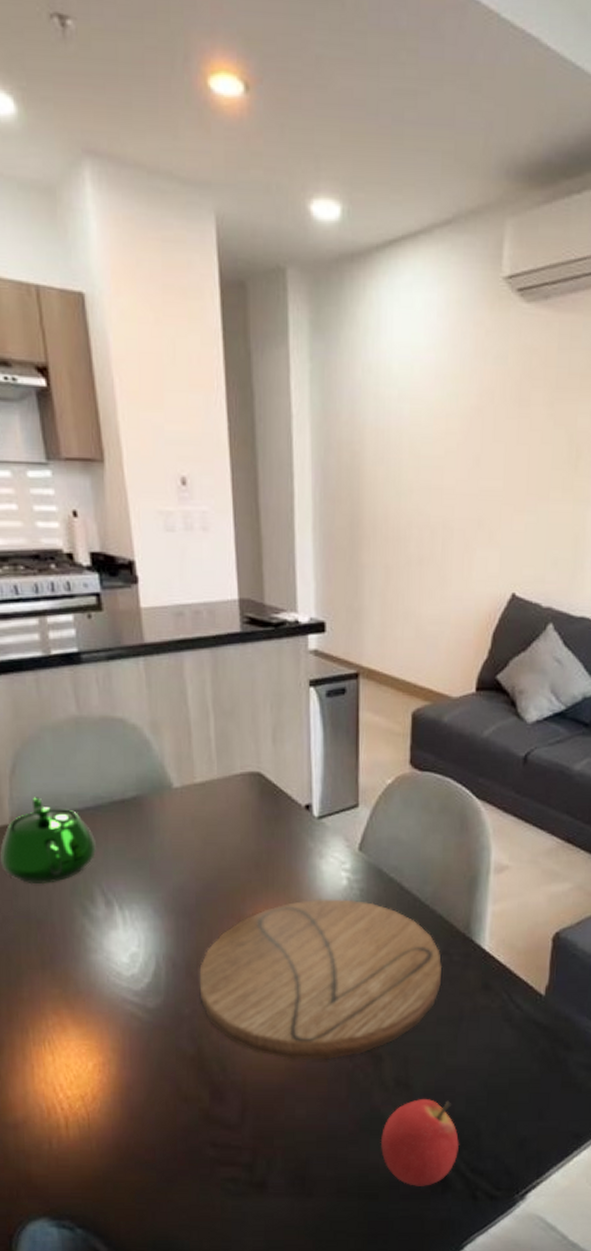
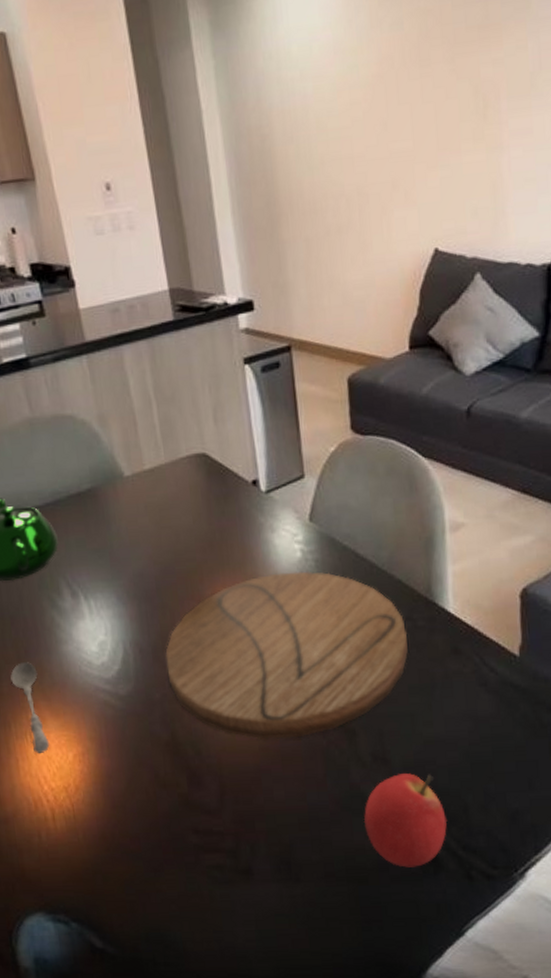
soupspoon: none [32,968,69,1062] -> present [10,662,50,754]

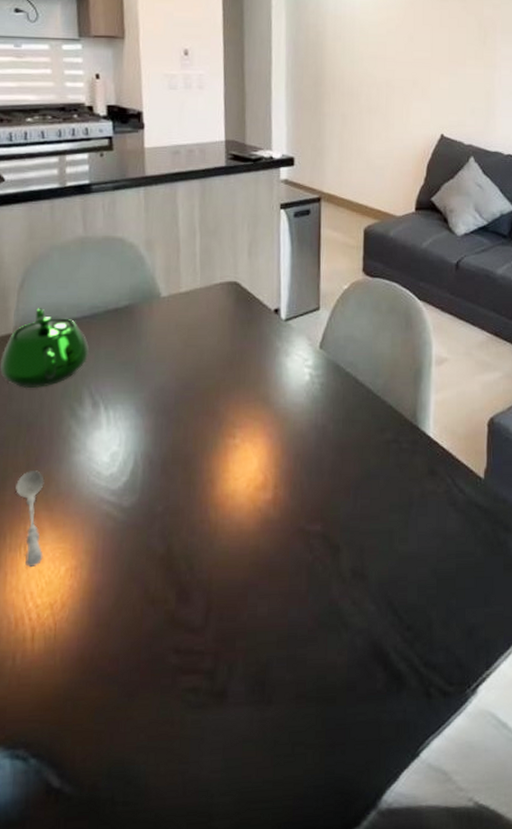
cutting board: present [165,571,408,738] -> none [173,393,392,553]
fruit: present [363,773,448,868] -> none [338,589,413,686]

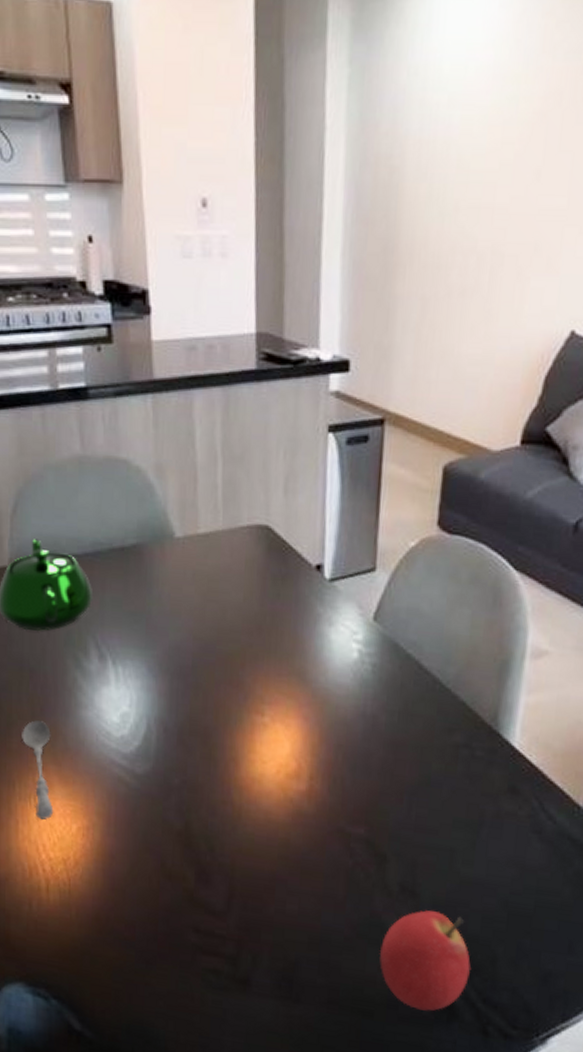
fruit: none [338,589,413,686] -> present [379,910,472,1011]

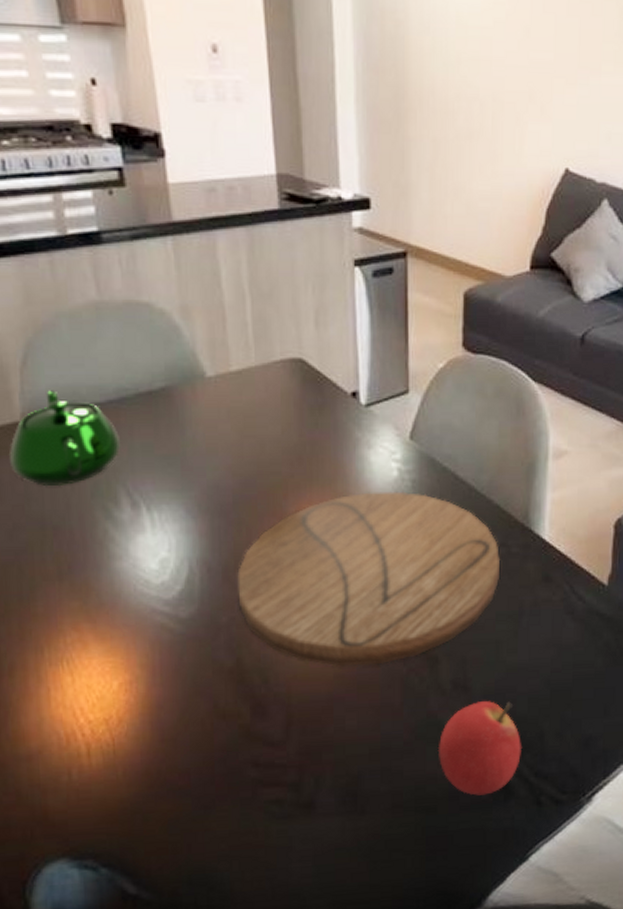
soupspoon: present [22,720,54,821] -> none [48,579,91,683]
cutting board: none [191,671,462,853] -> present [237,491,500,666]

